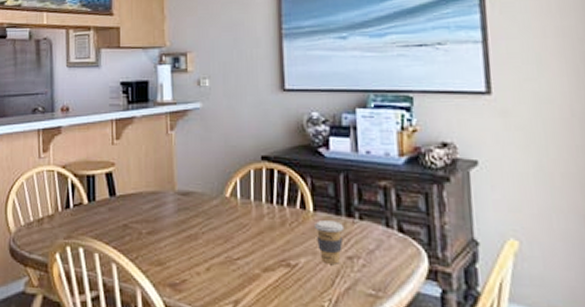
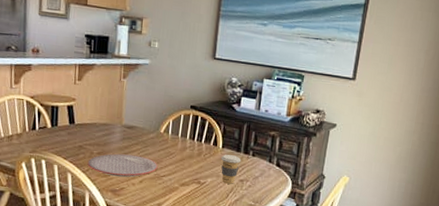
plate: none [136,231,228,265] -> present [87,153,158,178]

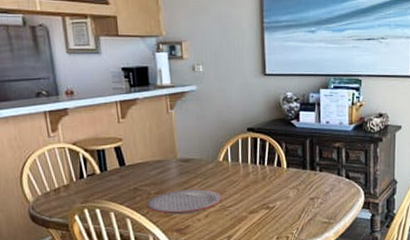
coffee cup: present [221,154,242,184] -> none [288,174,309,204]

